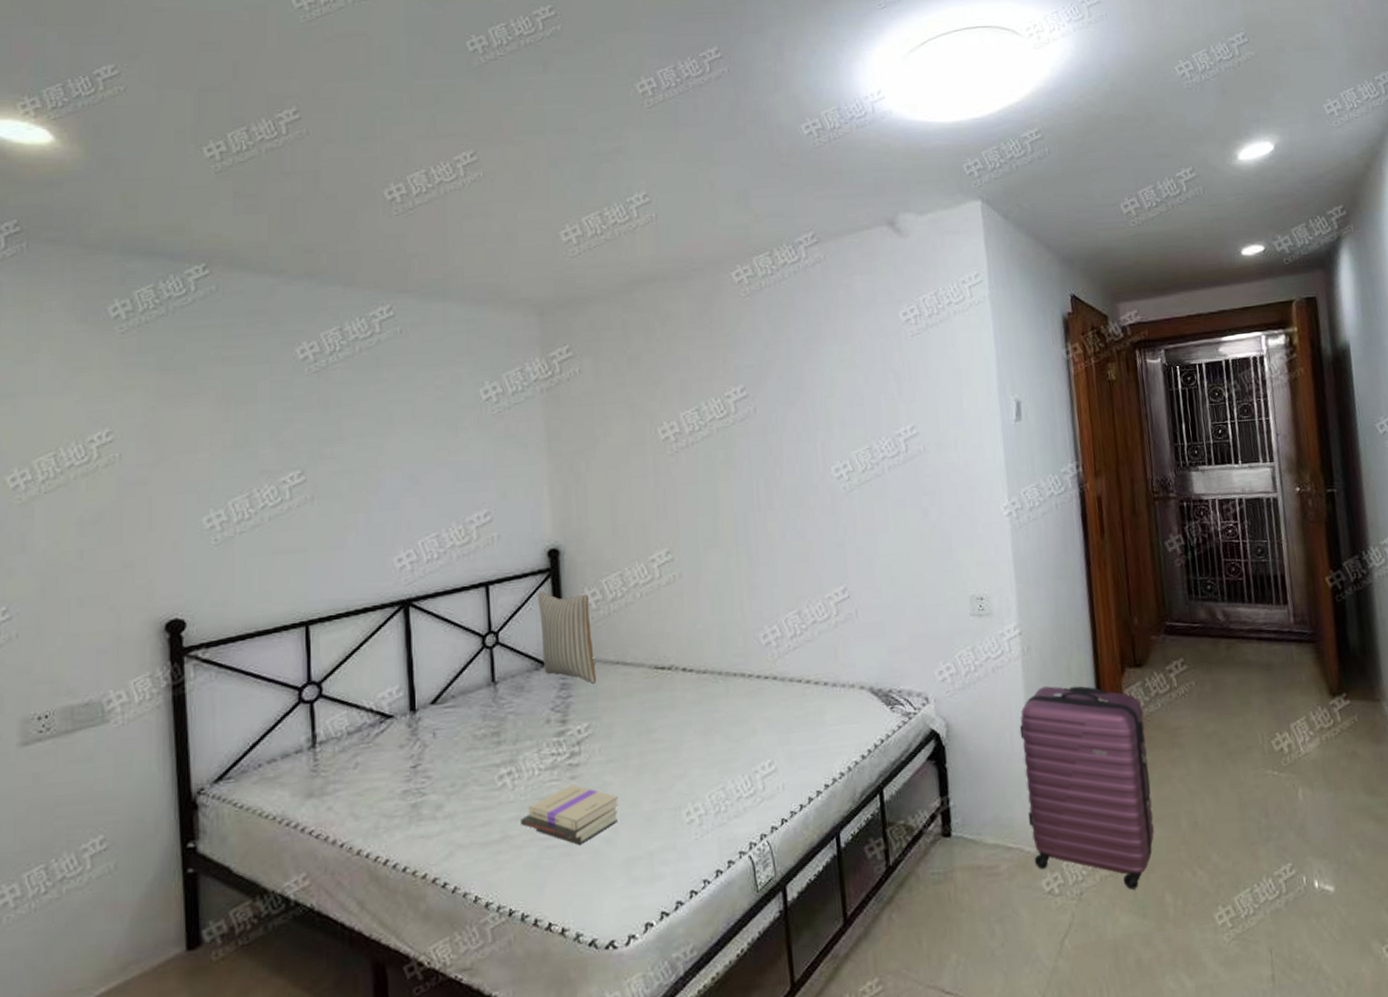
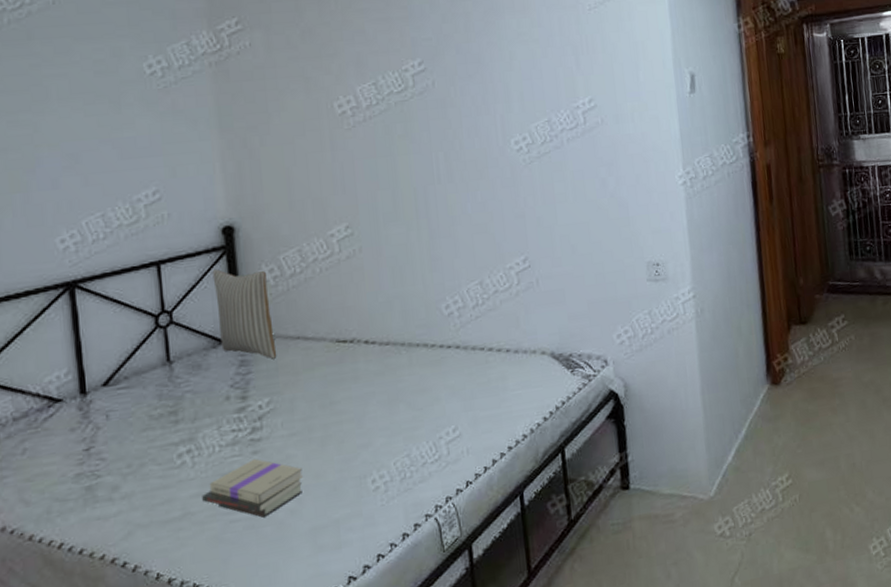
suitcase: present [1020,686,1154,890] -> none [694,343,817,528]

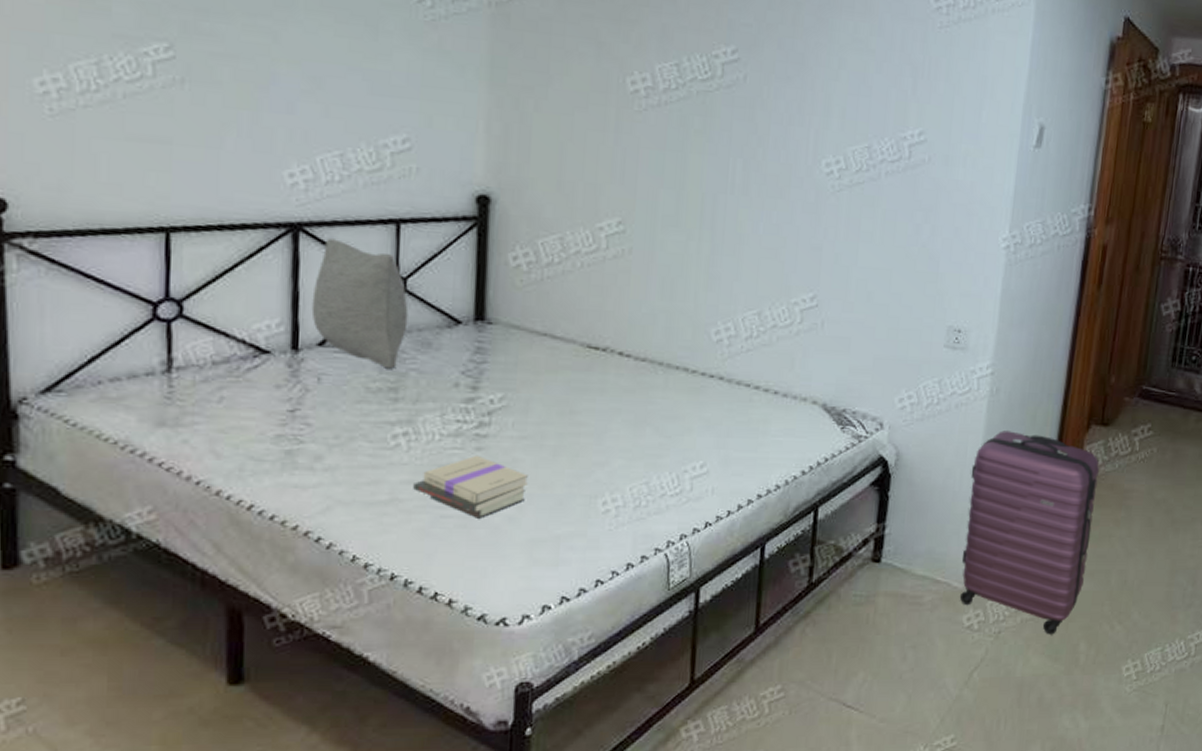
pillow: none [92,289,178,395] -> present [311,238,409,369]
pillow: present [212,269,277,359] -> none [457,241,519,352]
suitcase: none [694,343,817,528] -> present [959,430,1099,635]

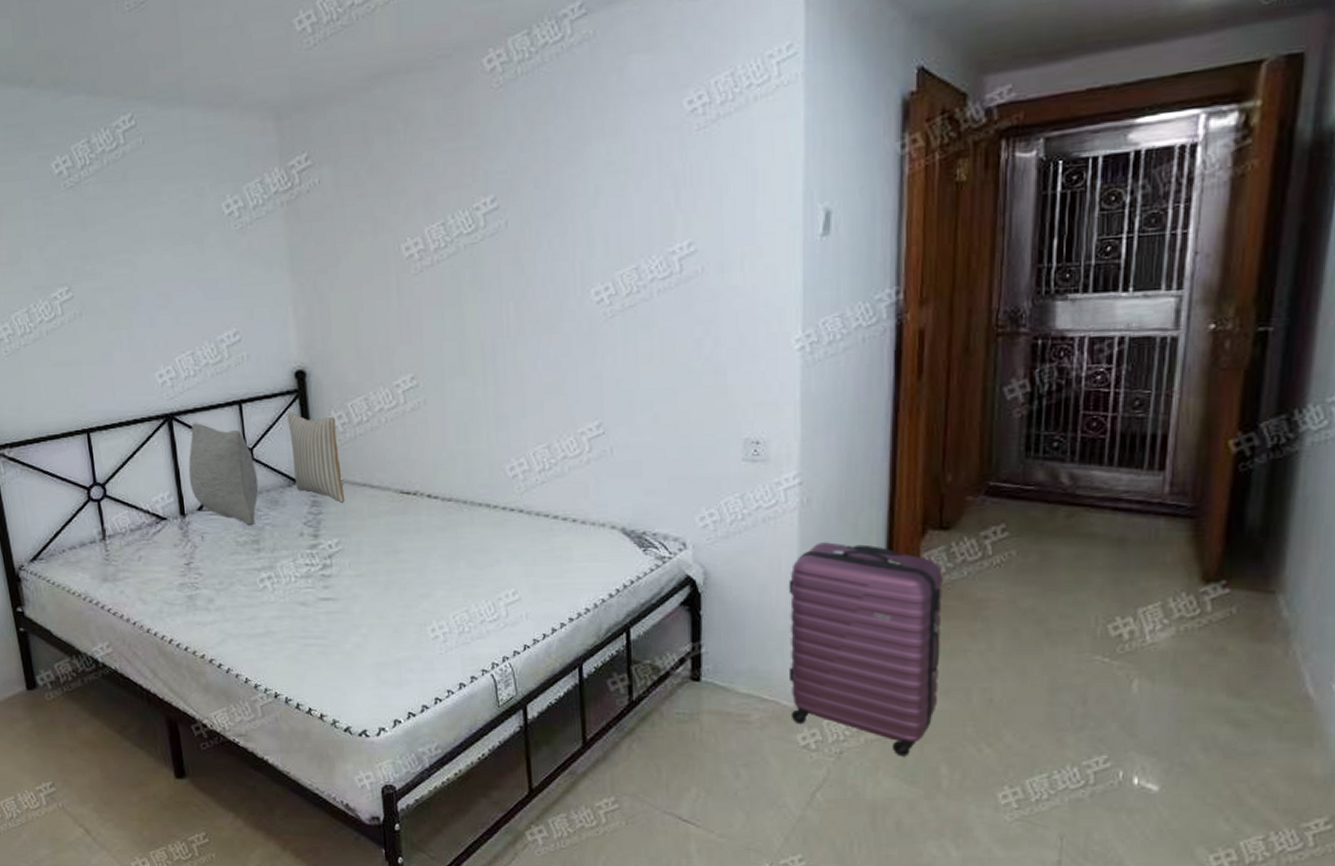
books: present [413,455,528,519] -> none [281,592,368,646]
pillow: none [457,241,519,352] -> present [287,412,345,503]

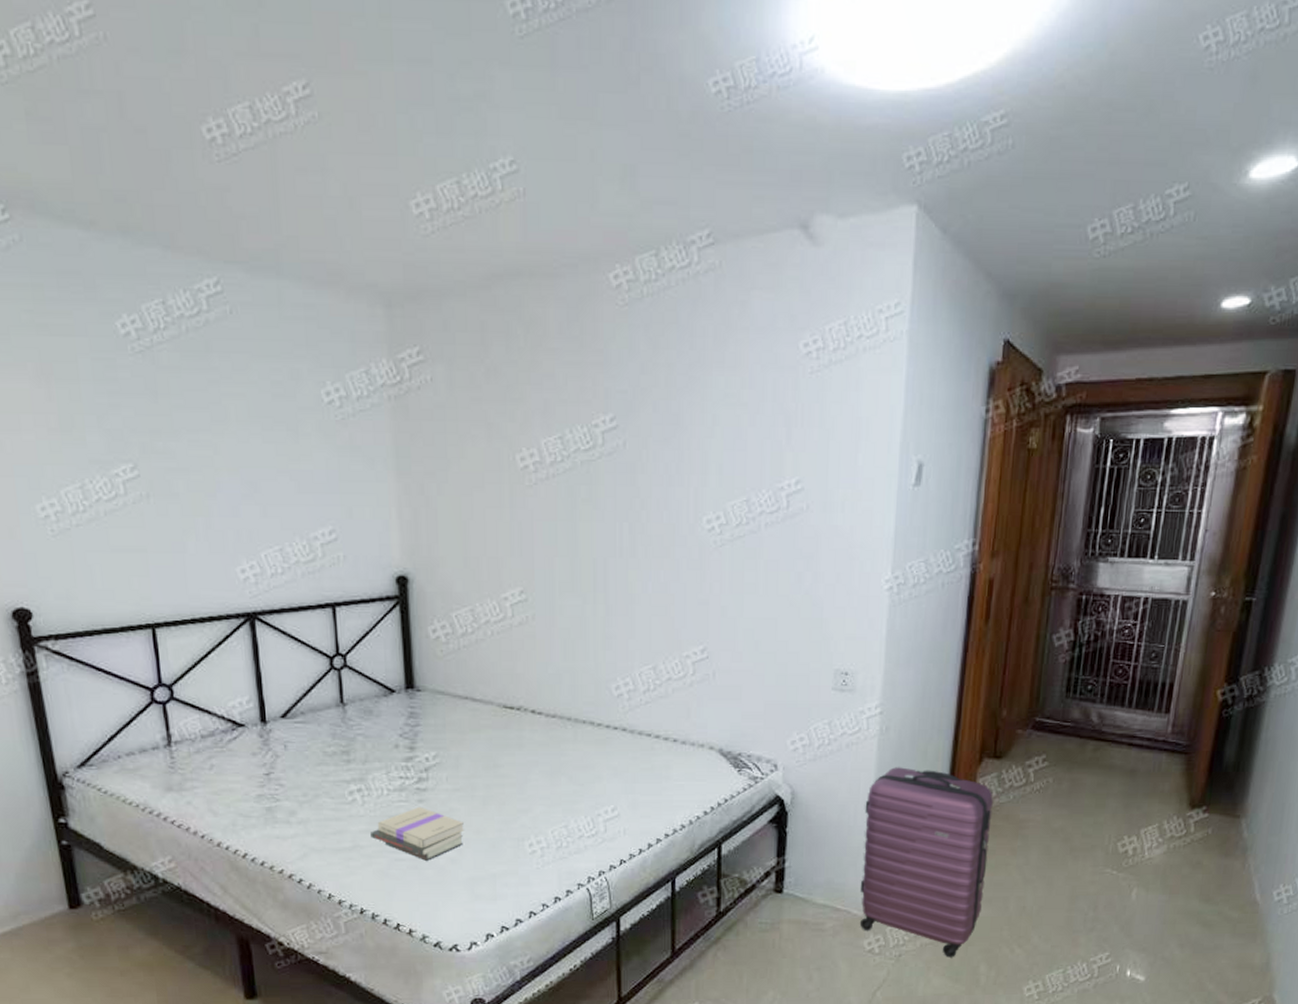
pillow: present [188,423,259,525] -> none [272,624,351,735]
books: none [281,592,368,646] -> present [370,806,464,861]
pillow: present [287,412,345,503] -> none [385,619,445,715]

